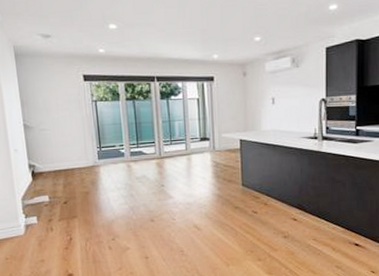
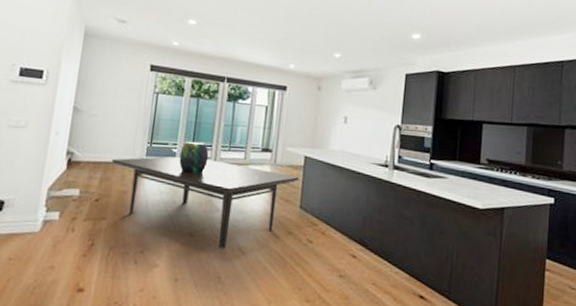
dining table: none [69,154,238,228] -> present [111,156,299,249]
decorative urn: none [127,140,154,170] -> present [179,141,209,175]

